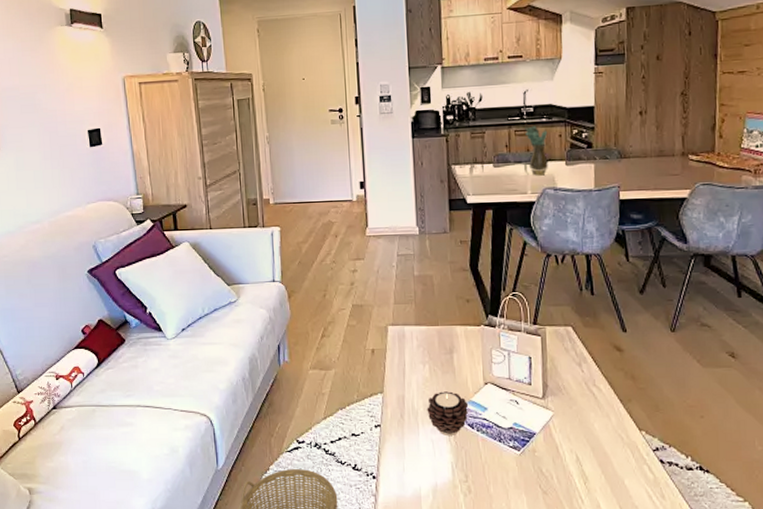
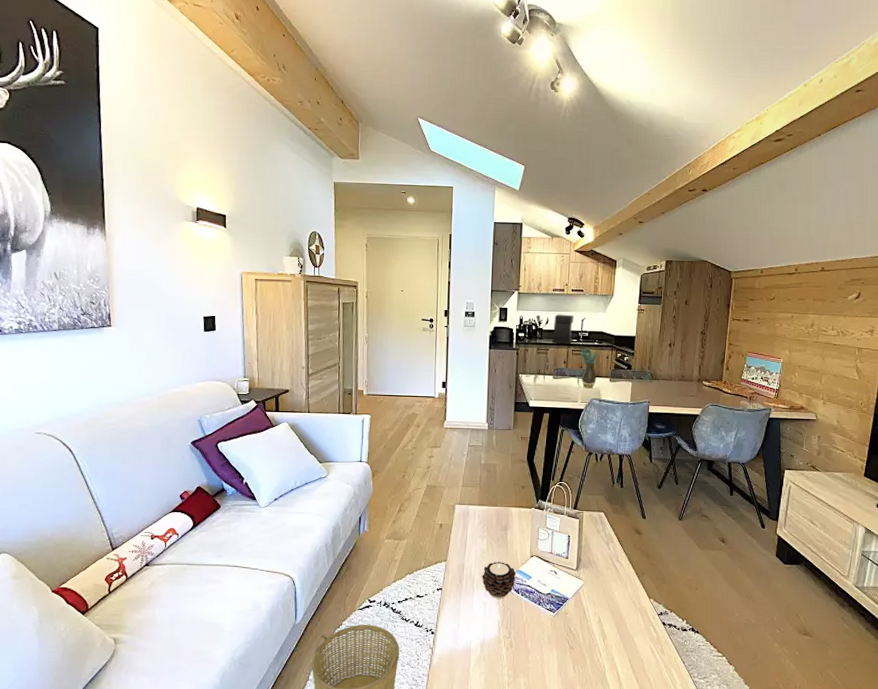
coffee maker: none [488,87,515,125] -> present [551,314,574,345]

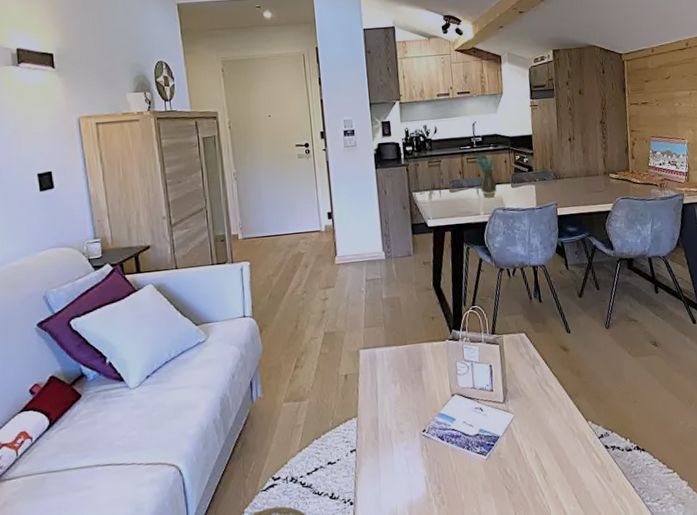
candle: present [482,562,517,599] -> none [399,407,438,451]
coffee maker: present [551,314,574,345] -> none [442,120,466,154]

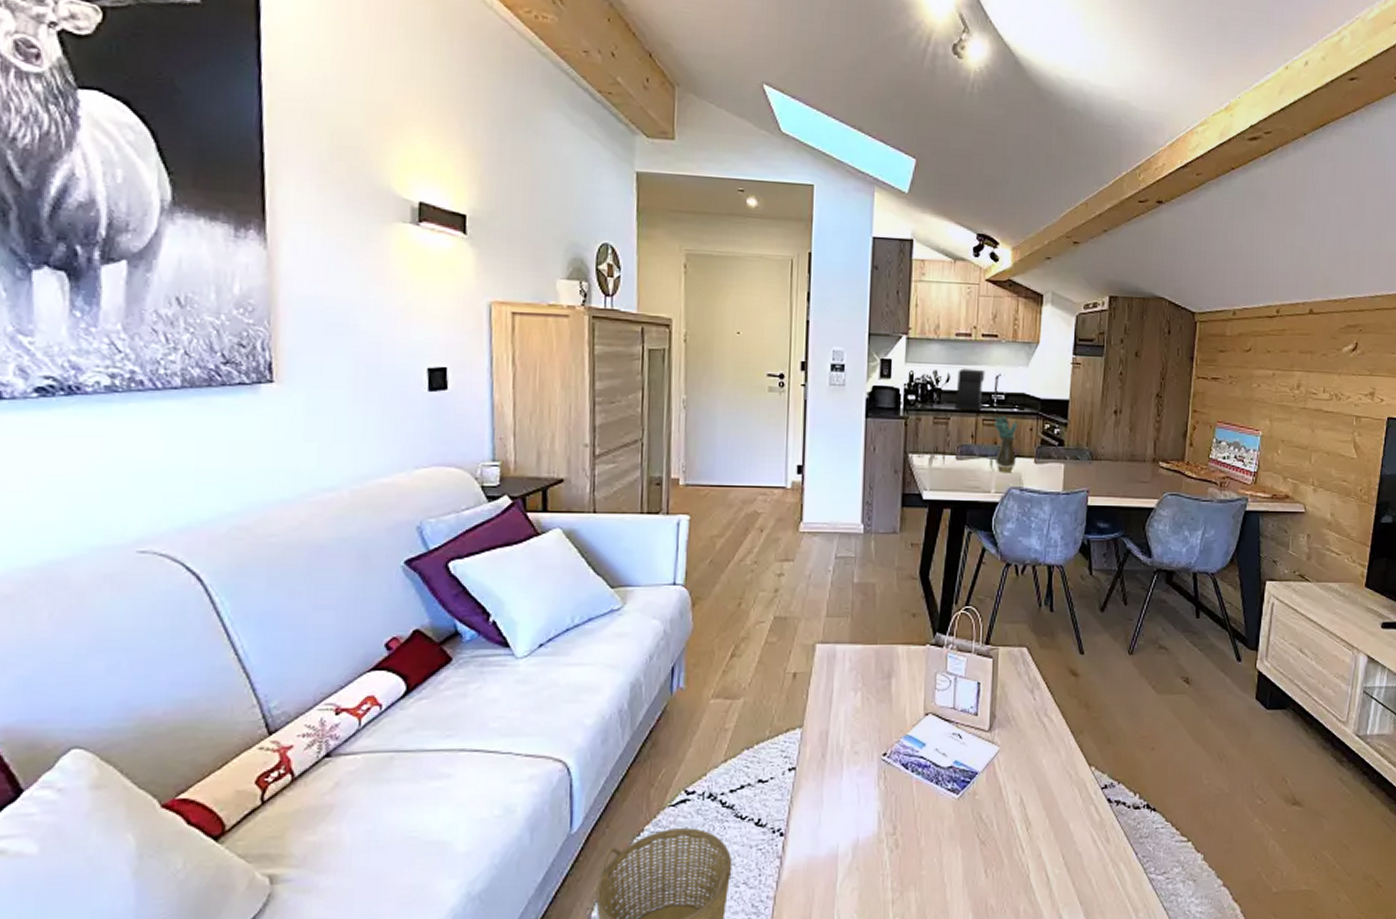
coffee maker: none [442,120,466,154] -> present [954,368,985,412]

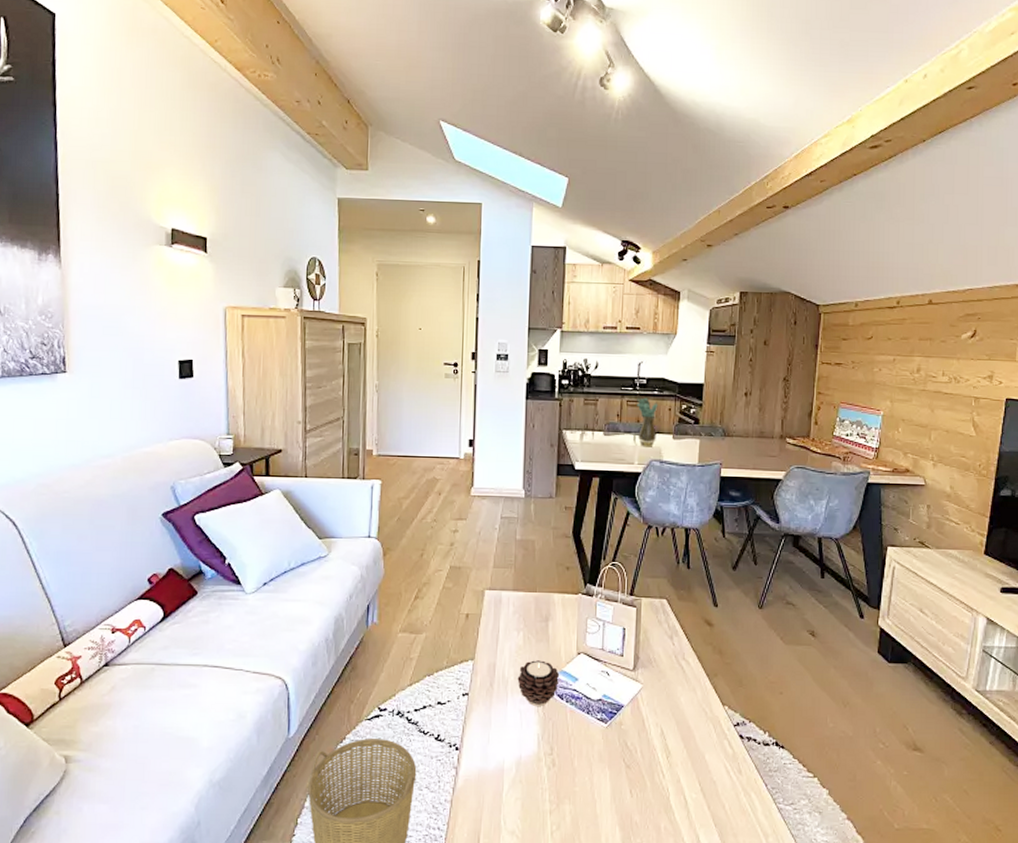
candle: none [854,724,905,778] -> present [517,660,560,706]
coffee maker: present [954,368,985,412] -> none [602,357,629,394]

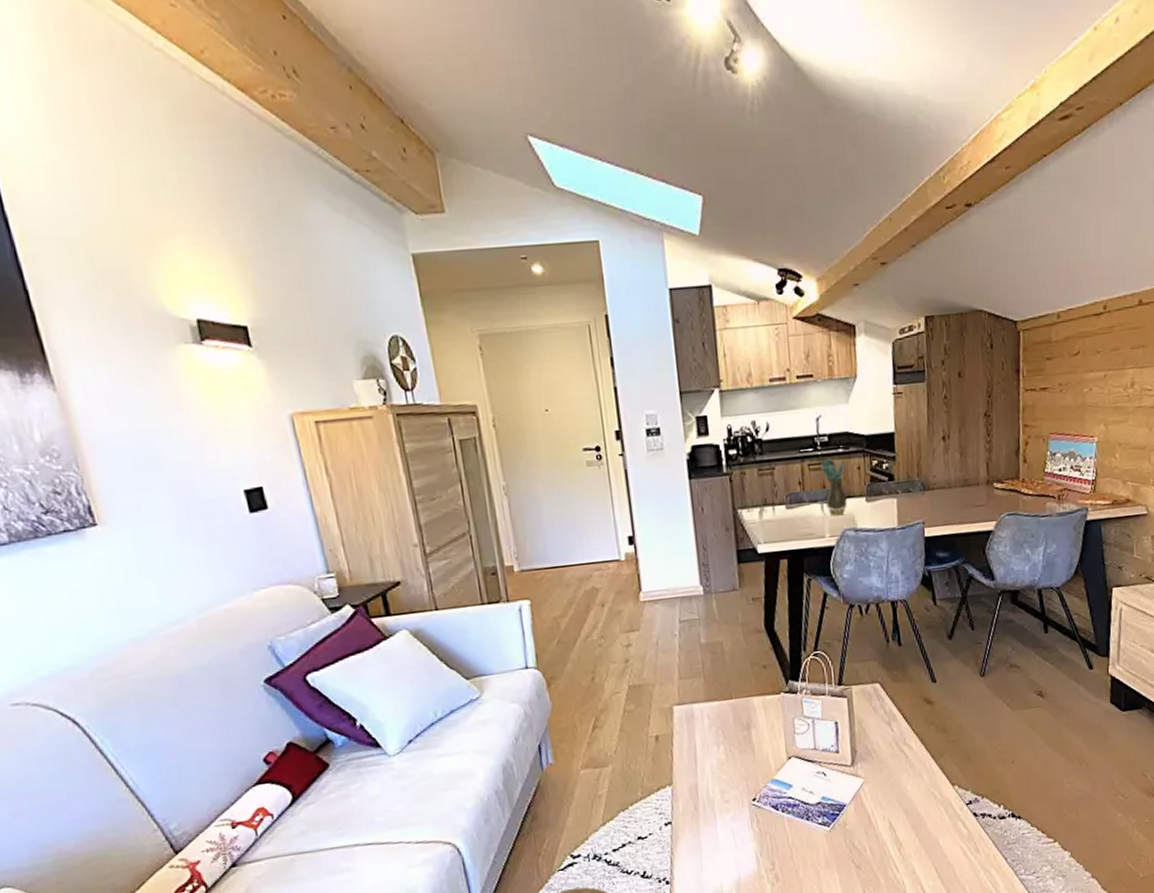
candle: present [517,660,560,706] -> none [724,772,772,823]

